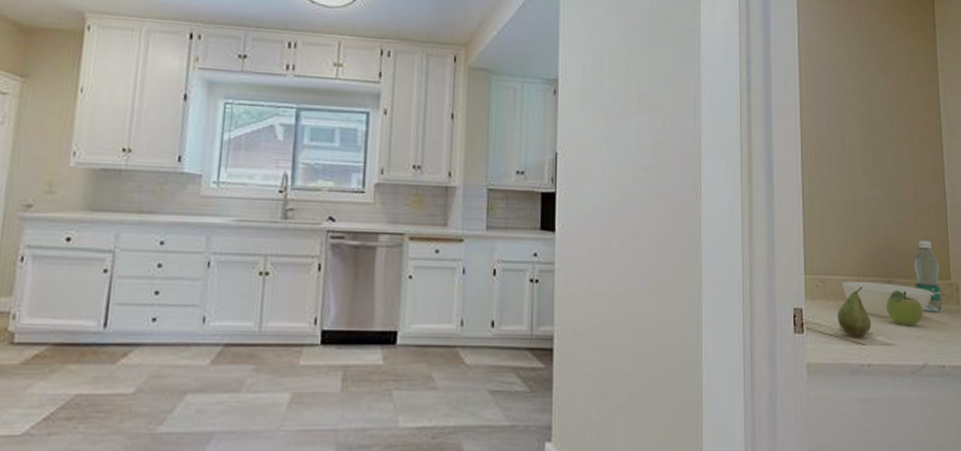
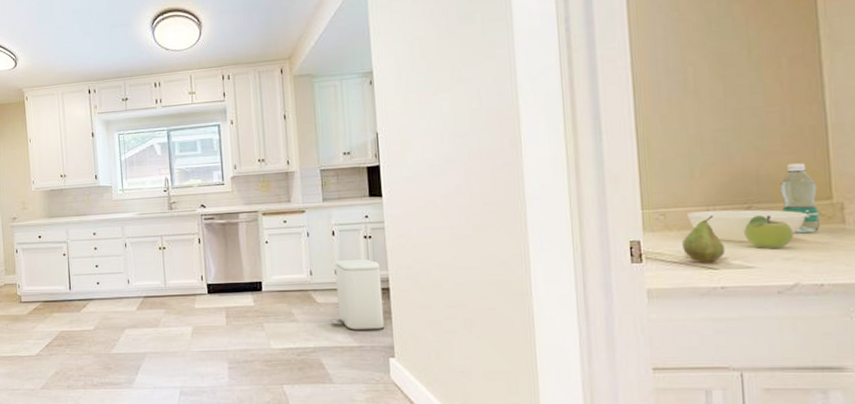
pedal bin: none [479,307,546,406] -> present [330,258,385,332]

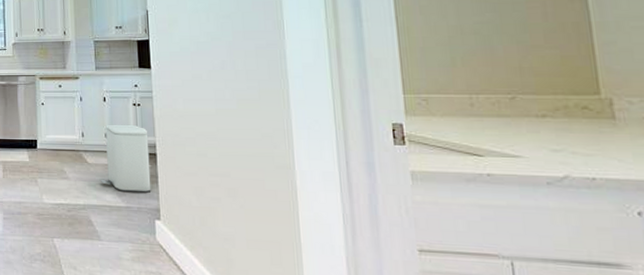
fruit: present [682,215,726,262] -> none [445,104,491,149]
bowl: present [685,209,807,242] -> none [448,98,574,131]
fruit: present [744,215,794,250] -> none [509,107,562,140]
bottle: present [780,163,820,234] -> none [544,58,589,127]

